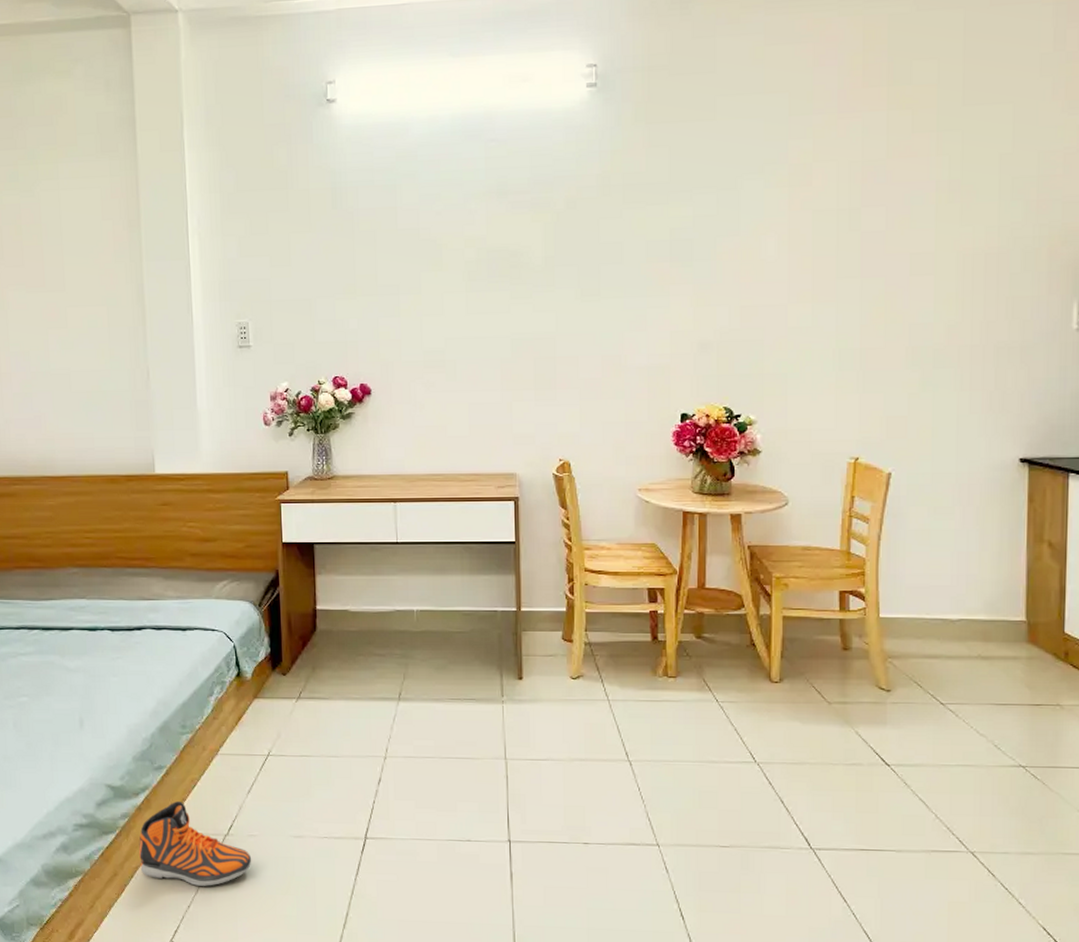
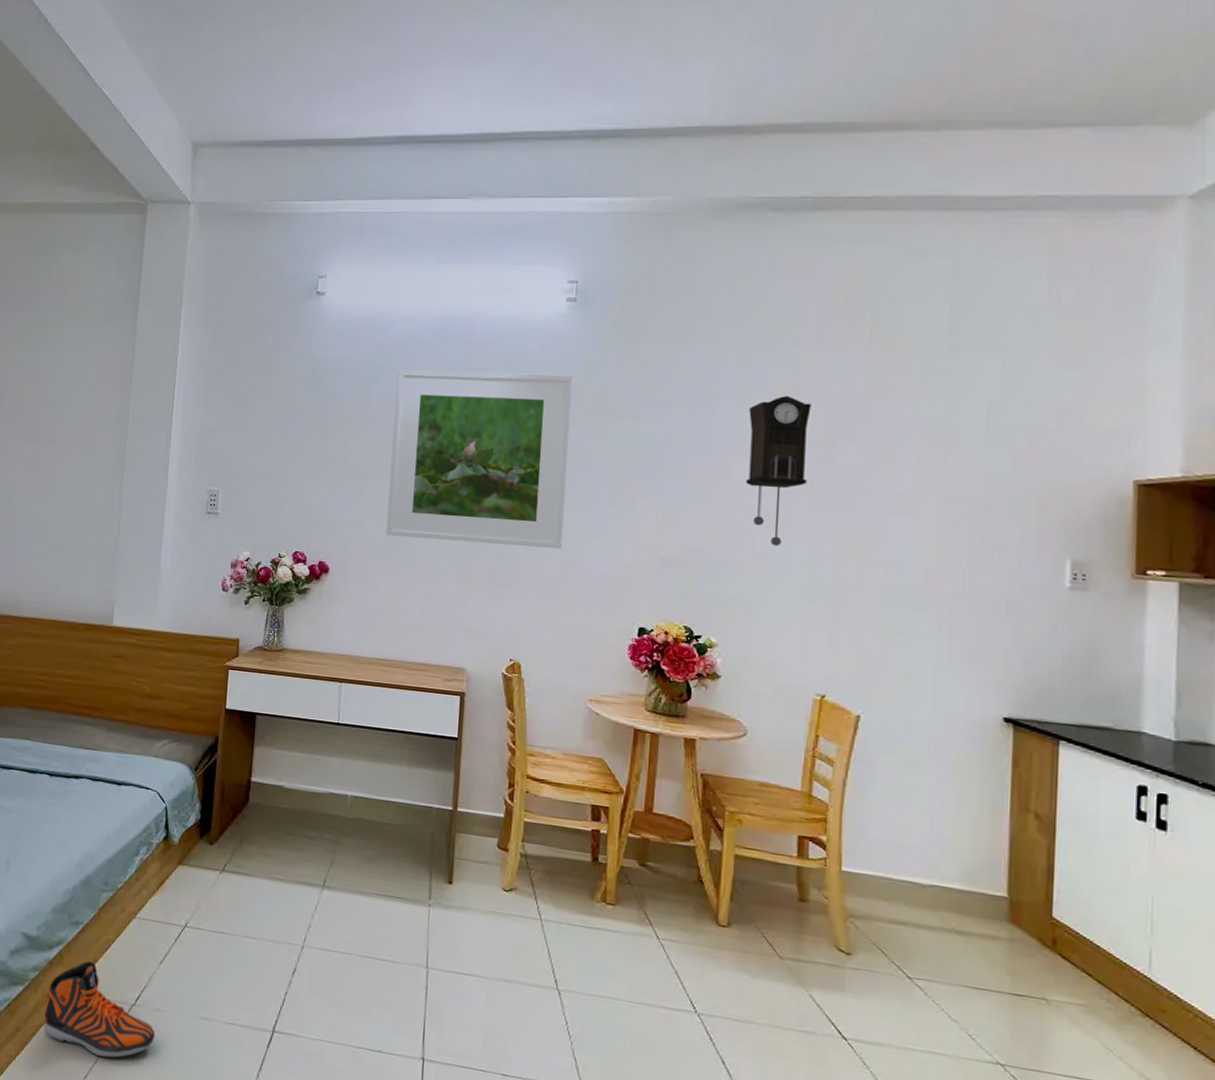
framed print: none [420,165,601,351] -> present [385,369,573,550]
pendulum clock: none [774,166,834,319] -> present [745,395,811,547]

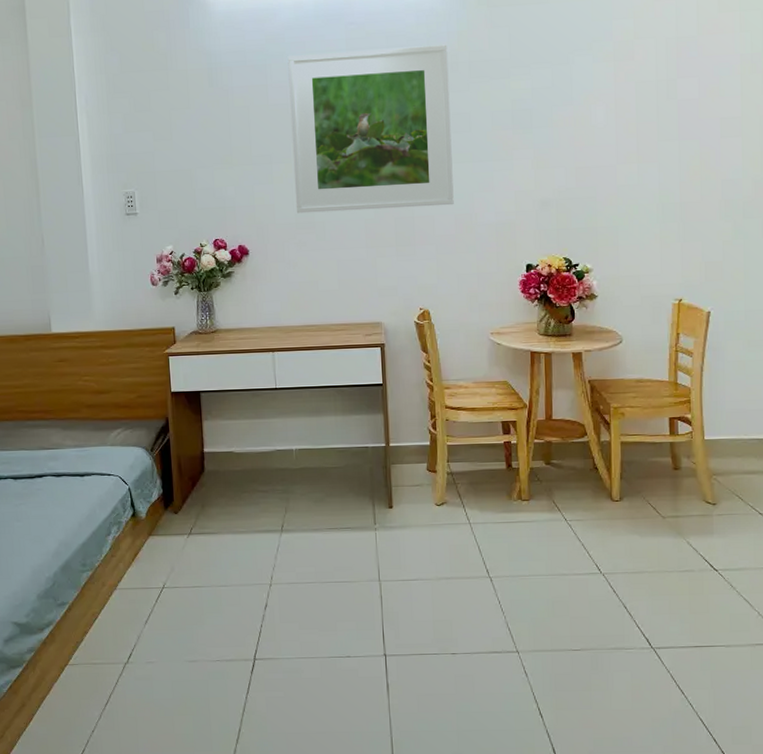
sneaker: present [43,961,155,1058] -> none [44,635,151,712]
pendulum clock: present [745,395,811,547] -> none [602,42,654,178]

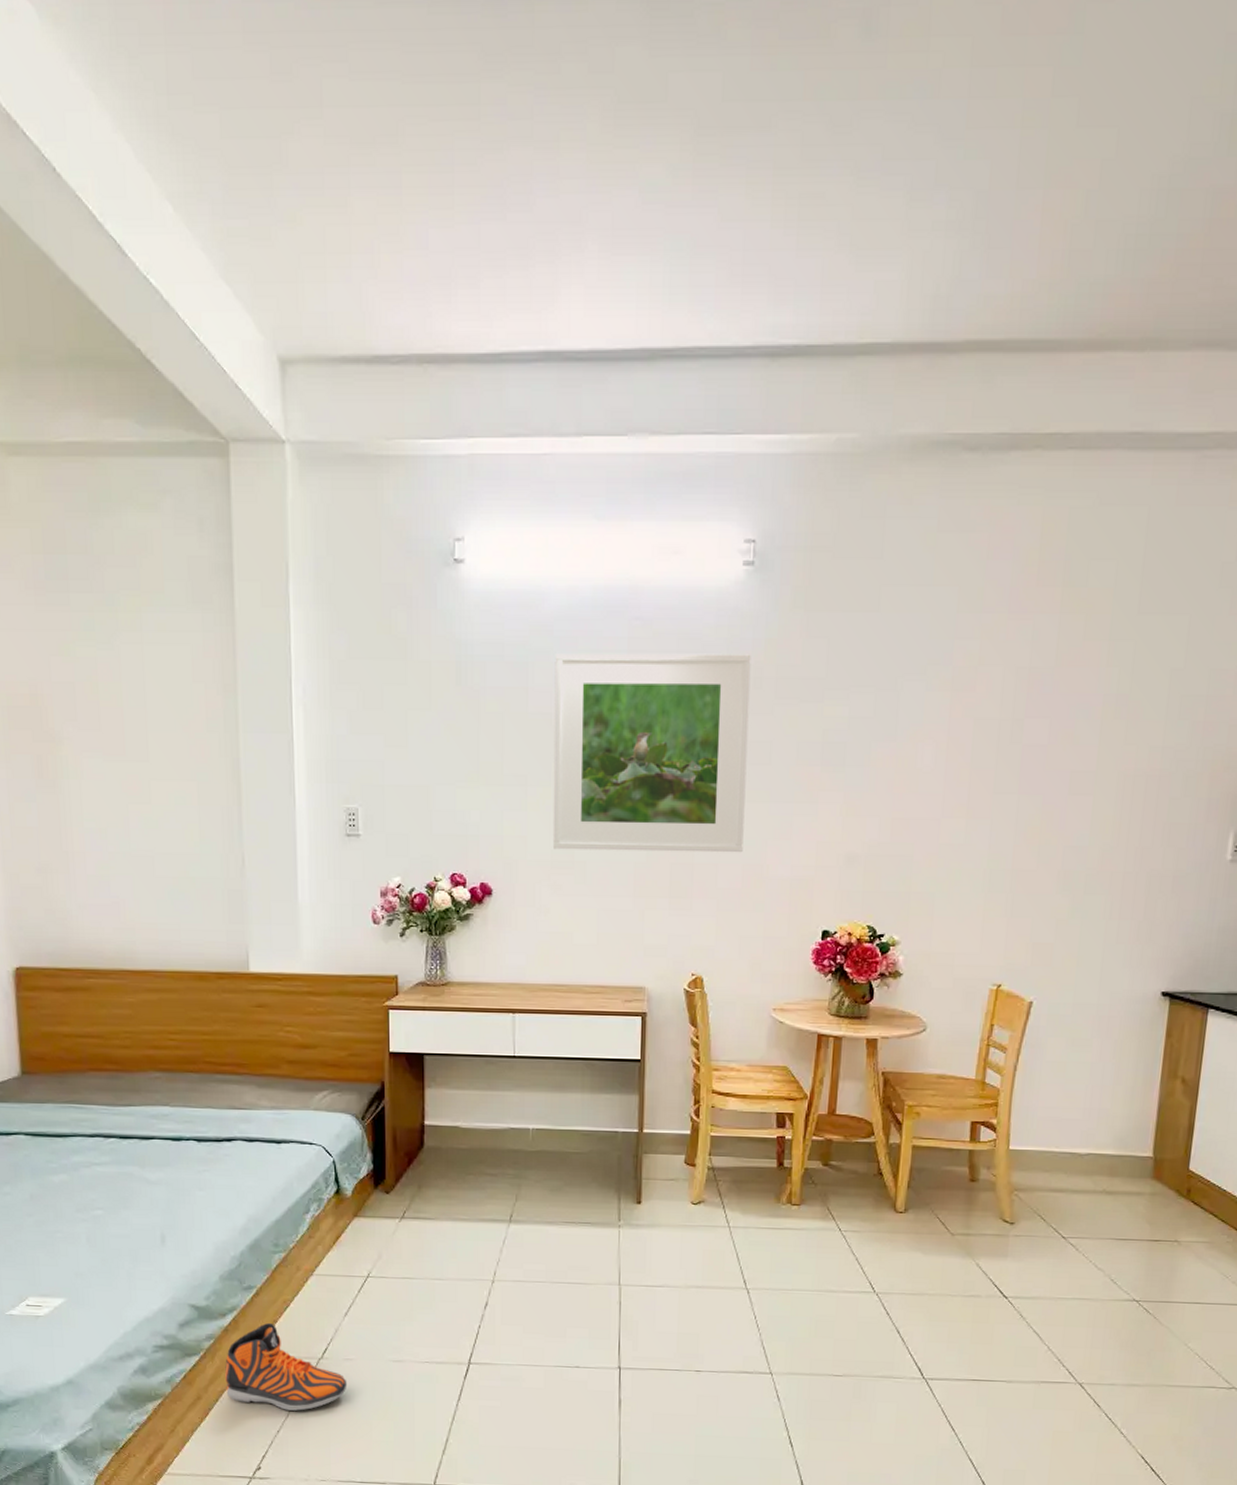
sneaker: none [44,635,151,712] -> present [224,1323,348,1411]

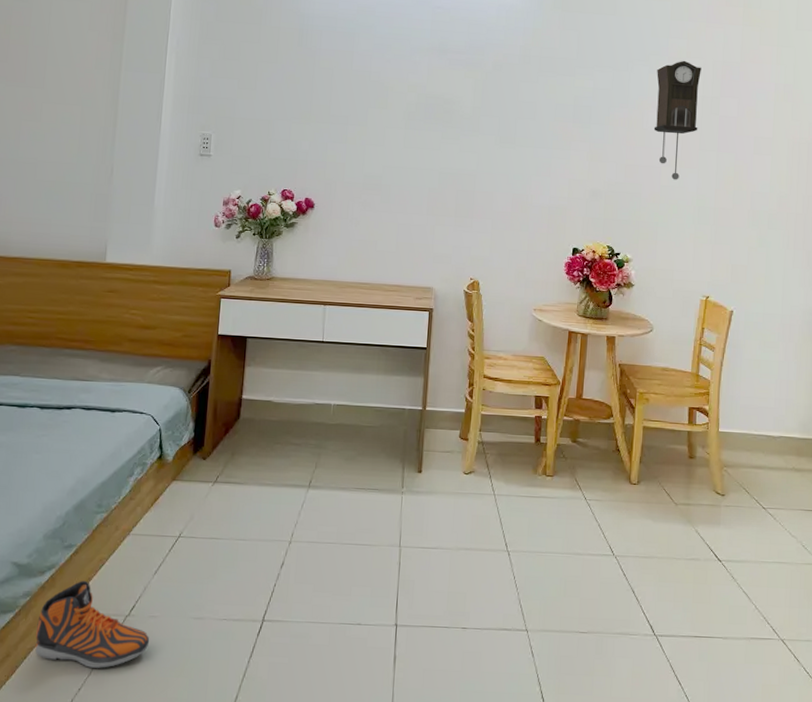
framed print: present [552,653,751,853] -> none [365,28,522,185]
pendulum clock: none [931,669,999,836] -> present [653,60,701,180]

